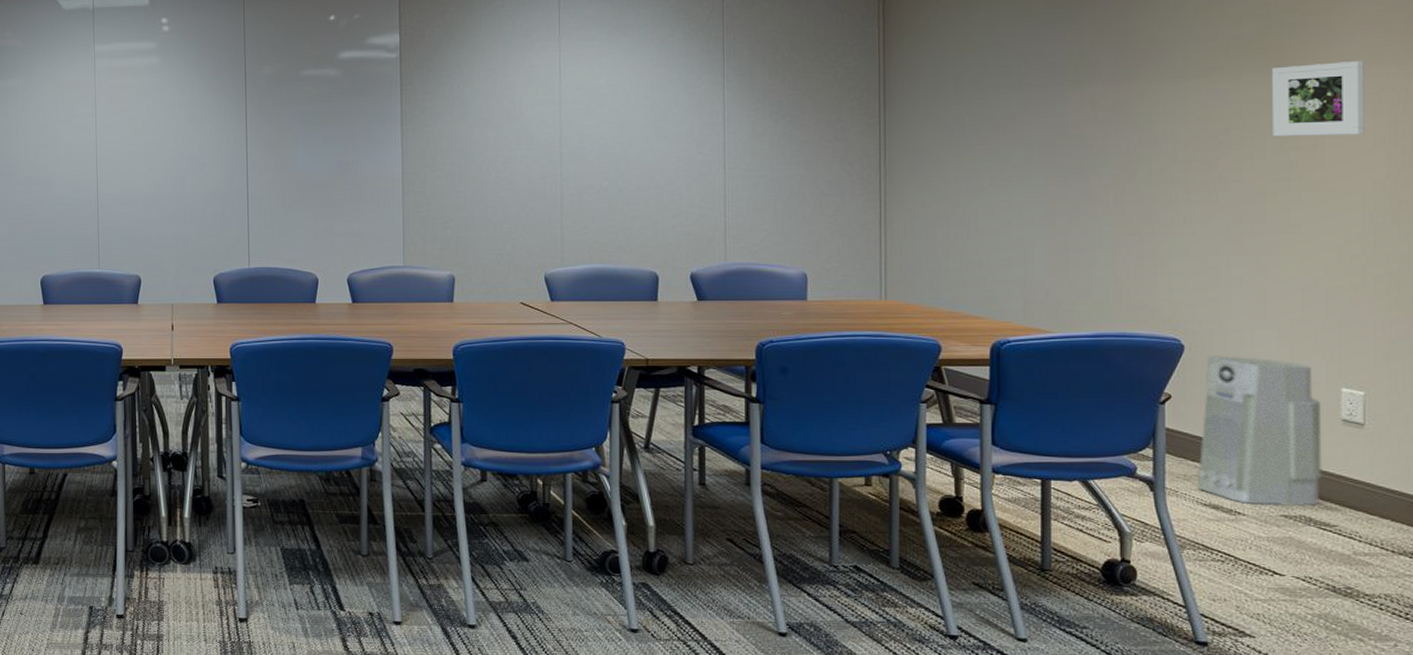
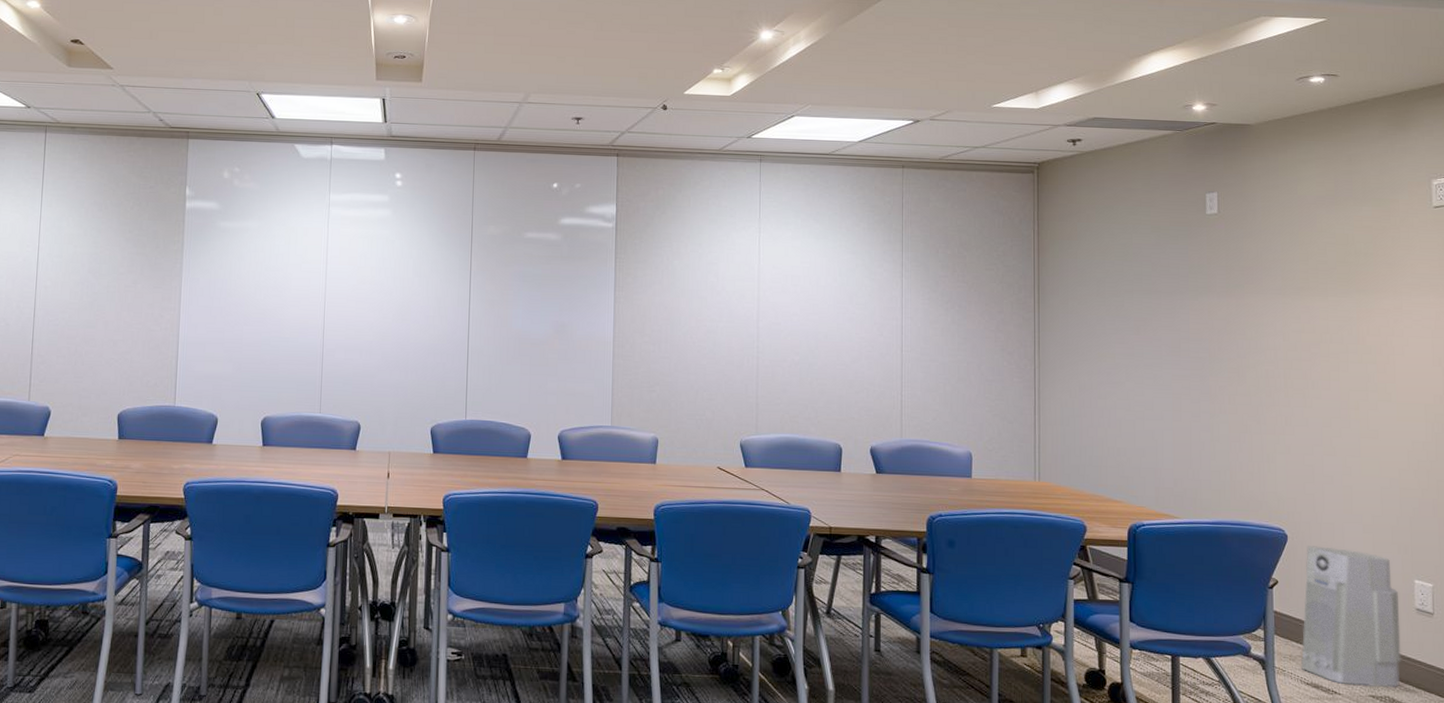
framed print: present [1271,61,1364,137] -> none [1351,290,1425,355]

